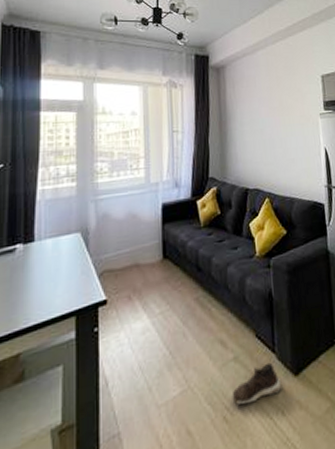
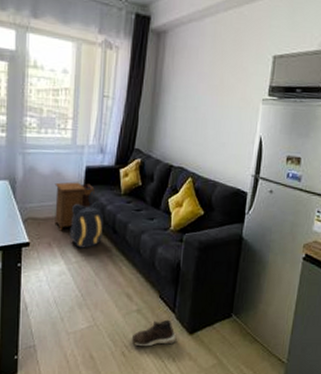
nightstand: none [130,221,173,280] -> present [54,182,95,231]
backpack: none [151,238,186,296] -> present [70,201,103,248]

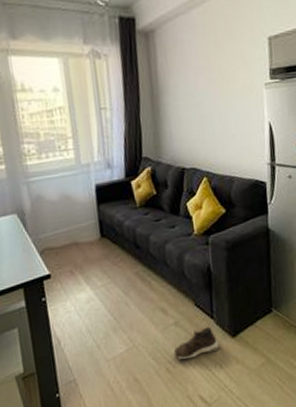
nightstand: present [54,182,95,231] -> none [66,202,109,257]
backpack: present [70,201,103,248] -> none [88,218,126,271]

